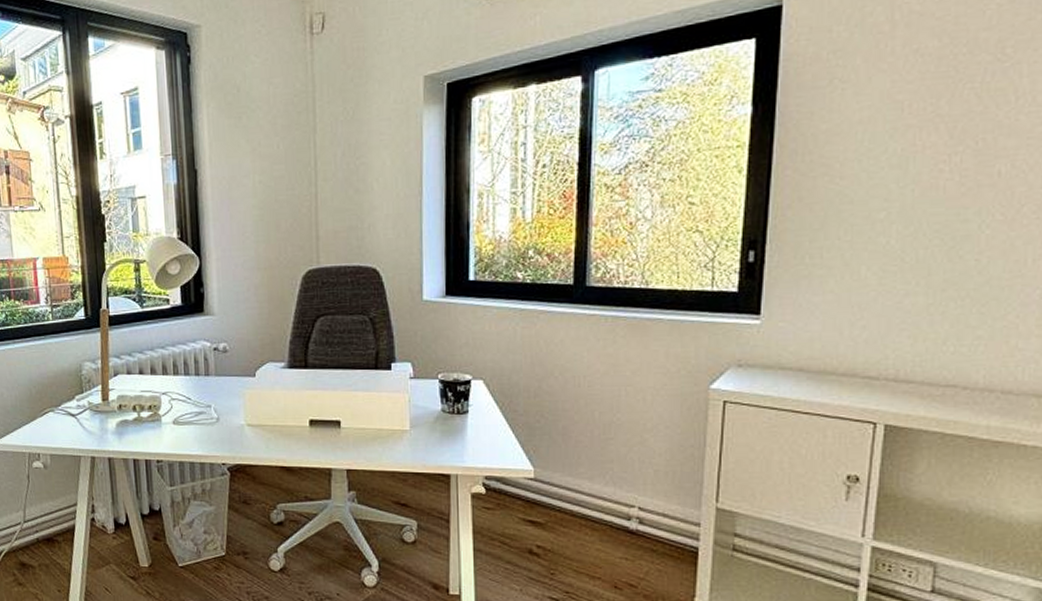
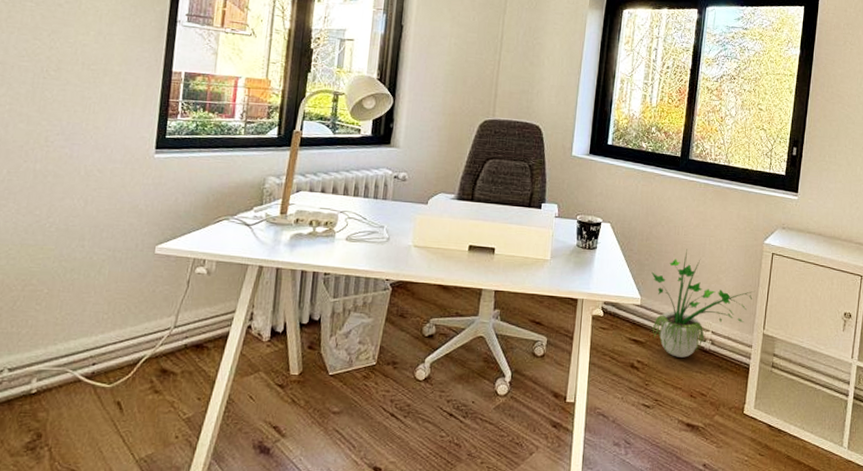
potted plant: none [546,404,699,541] -> present [651,249,754,358]

